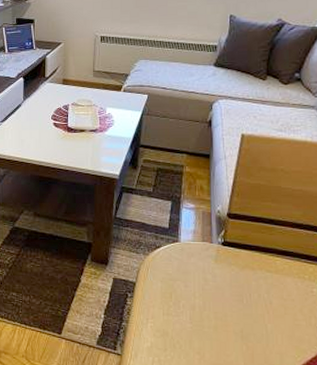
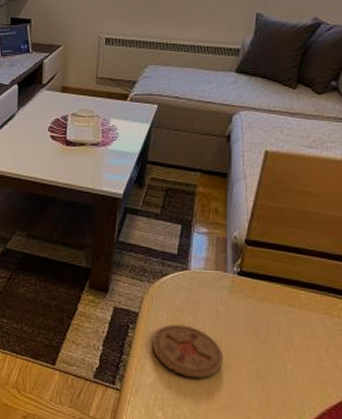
coaster: none [148,292,212,341] -> present [151,324,224,379]

